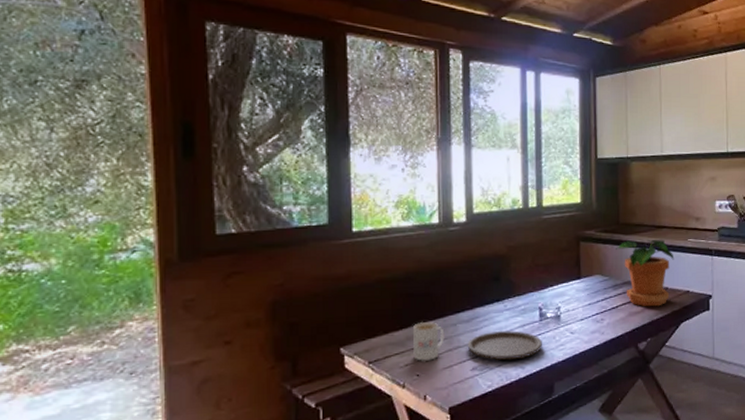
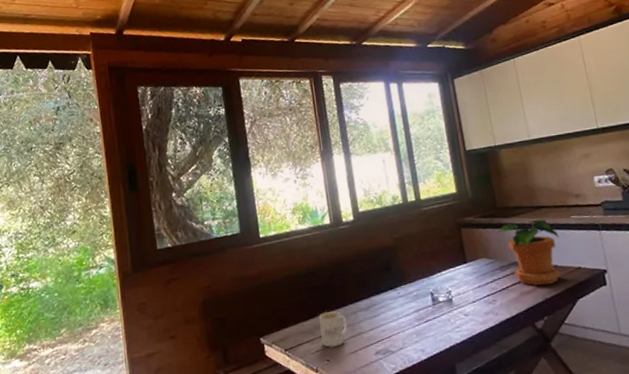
plate: present [467,330,543,361] -> none [368,315,440,344]

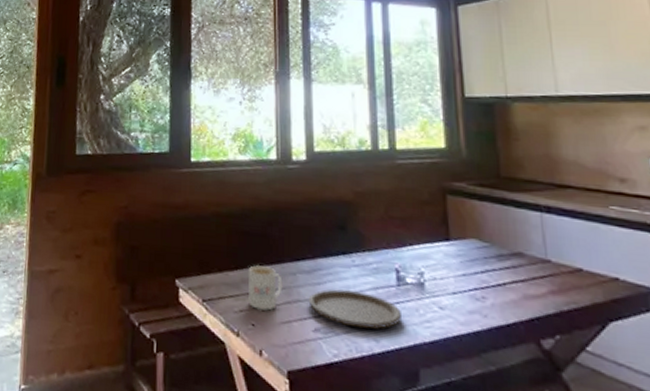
plate: none [368,315,440,344] -> present [308,289,403,329]
potted plant: present [497,219,561,286] -> none [497,199,590,293]

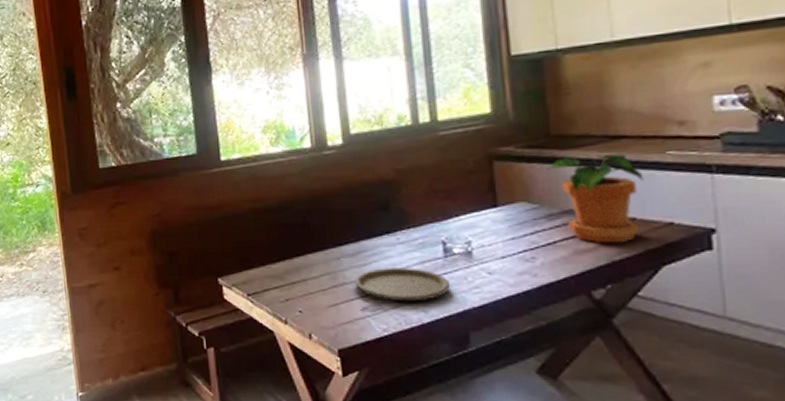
mug: present [247,264,283,311] -> none [290,253,328,298]
potted plant: none [497,199,590,293] -> present [547,154,644,244]

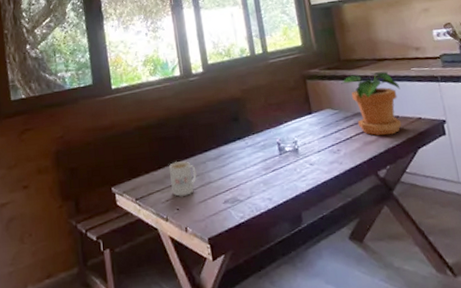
mug: none [290,253,328,298] -> present [168,161,197,197]
plate: present [354,268,451,302] -> none [217,165,286,193]

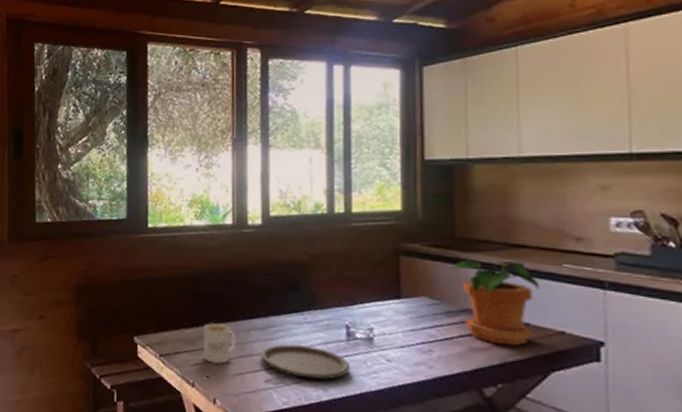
plate: none [217,165,286,193] -> present [260,344,351,380]

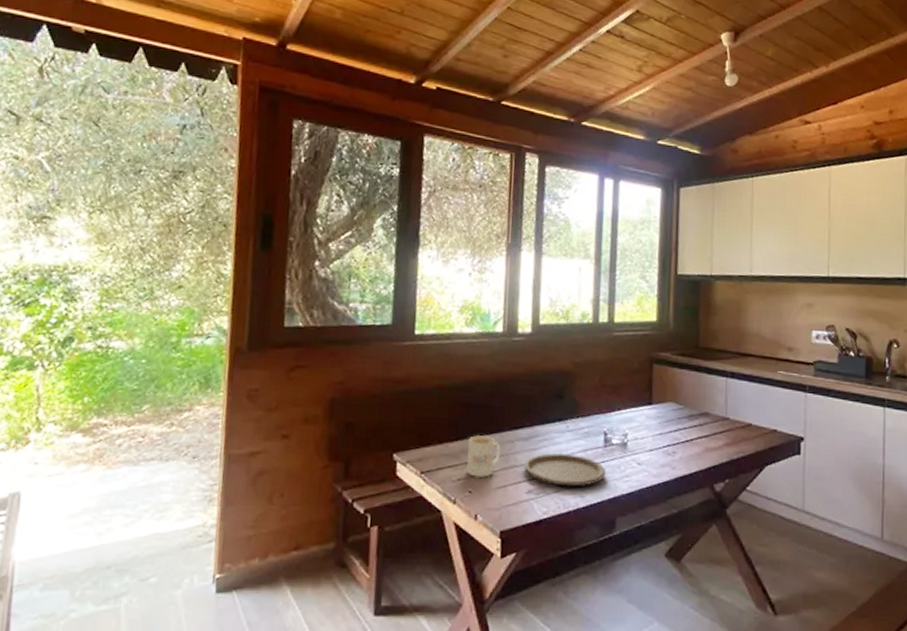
potted plant: present [450,259,540,346] -> none [693,367,761,444]

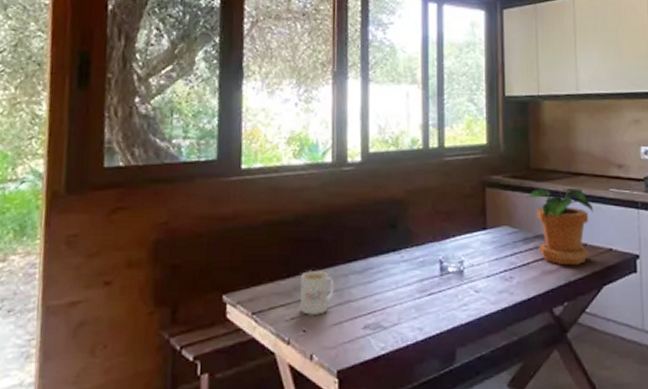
plate: present [524,453,607,487] -> none [359,285,444,320]
potted plant: none [693,367,761,444] -> present [526,188,594,266]

